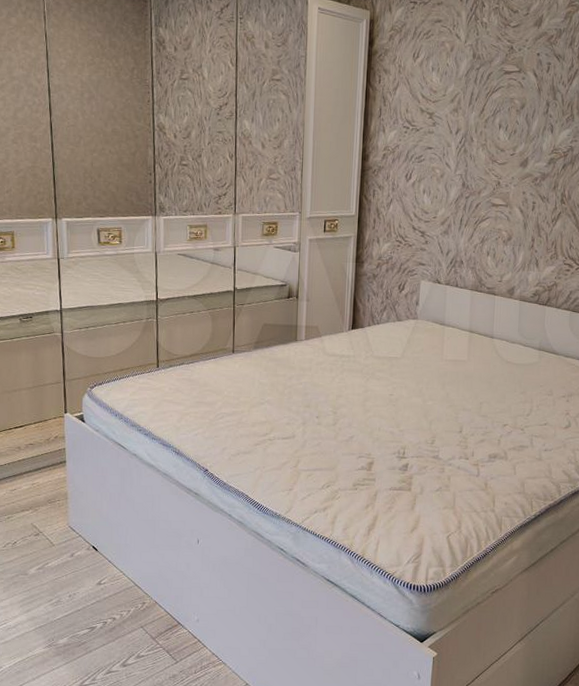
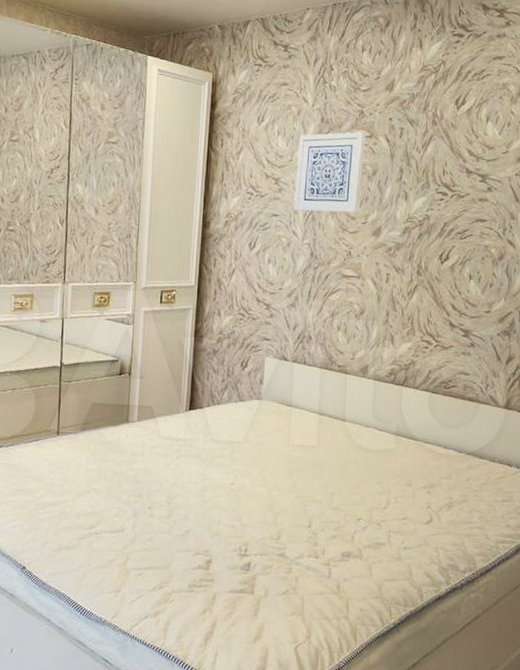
wall art: none [447,67,515,145] -> present [294,132,366,213]

